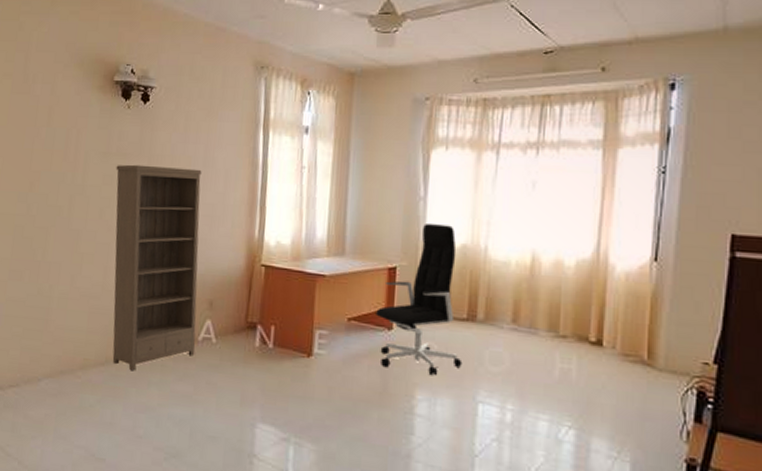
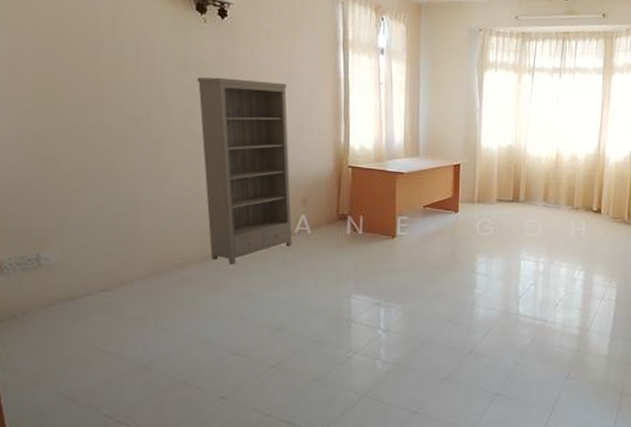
office chair: present [376,224,463,376] -> none [445,130,510,244]

